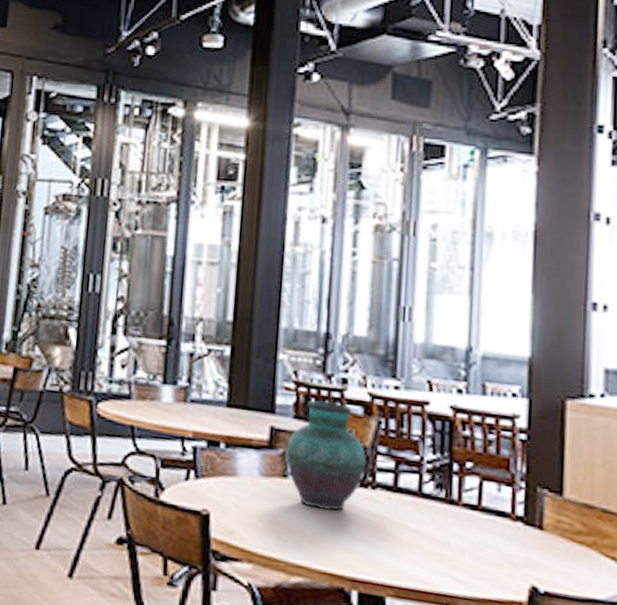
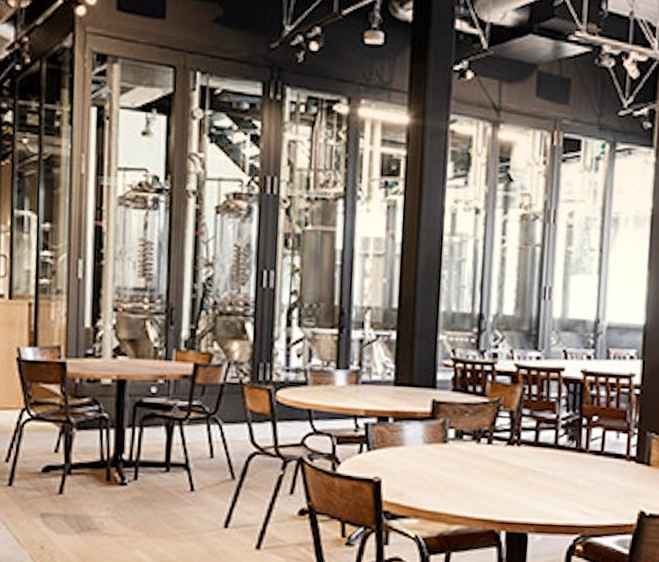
vase: present [285,400,366,511] -> none [445,374,513,467]

